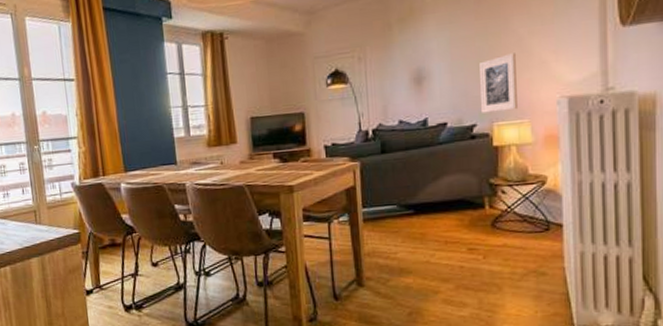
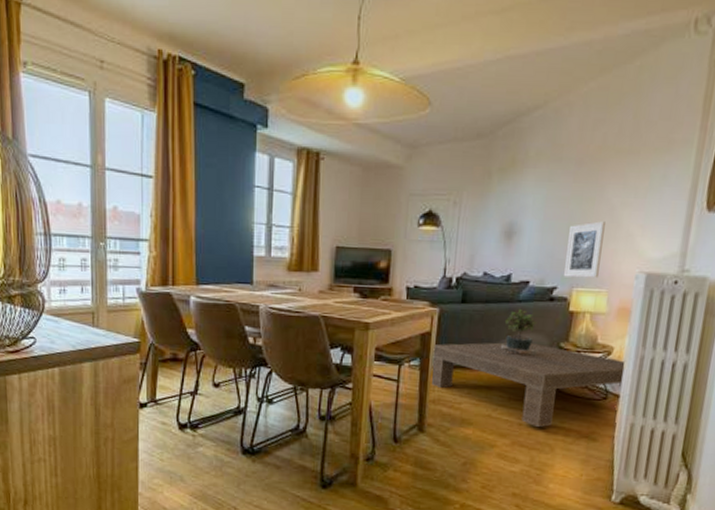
coffee table: none [361,183,562,267] -> present [432,342,624,427]
potted plant: none [420,152,468,198] -> present [492,309,538,357]

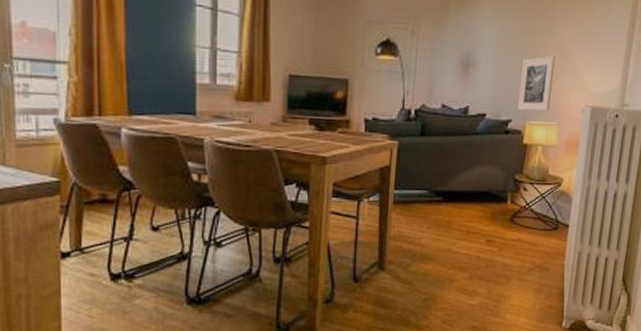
coffee table: present [432,342,624,427] -> none [392,175,573,259]
potted plant: present [492,309,538,357] -> none [451,142,495,190]

